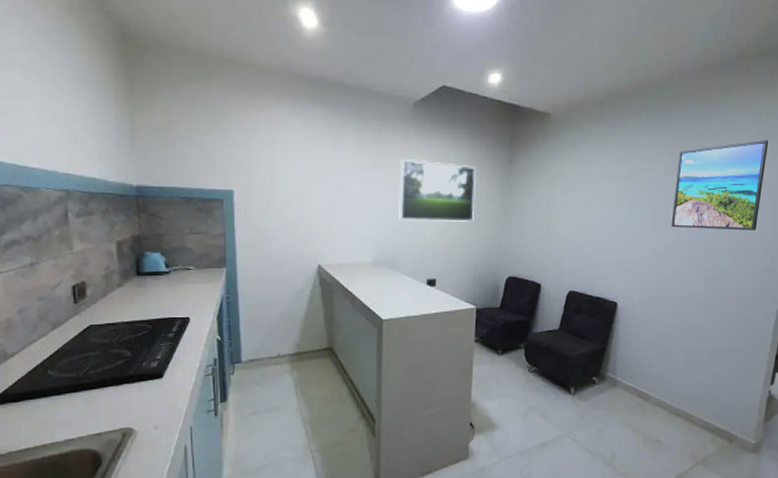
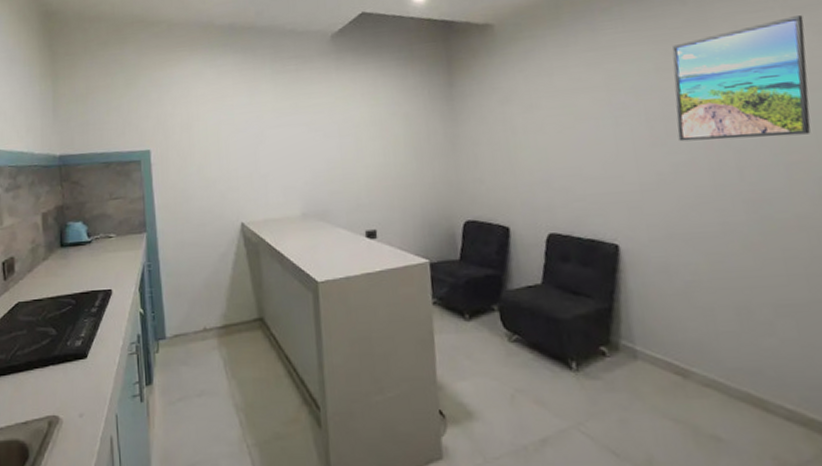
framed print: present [399,158,475,223] -> none [321,94,415,165]

